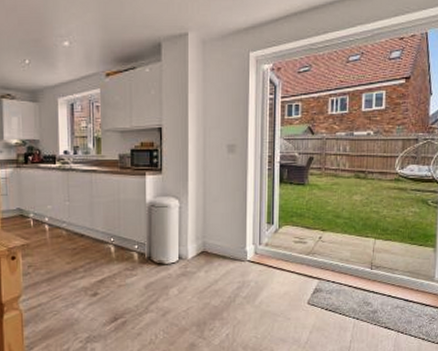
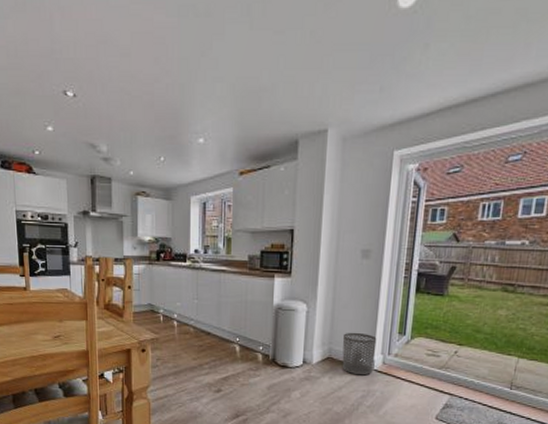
waste bin: none [216,224,248,267] -> present [342,332,377,376]

